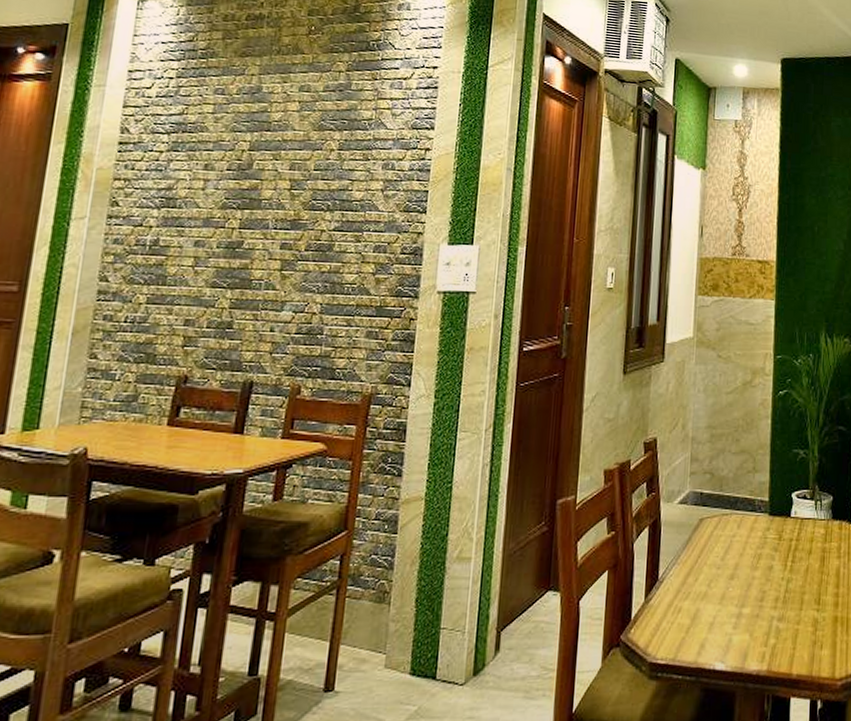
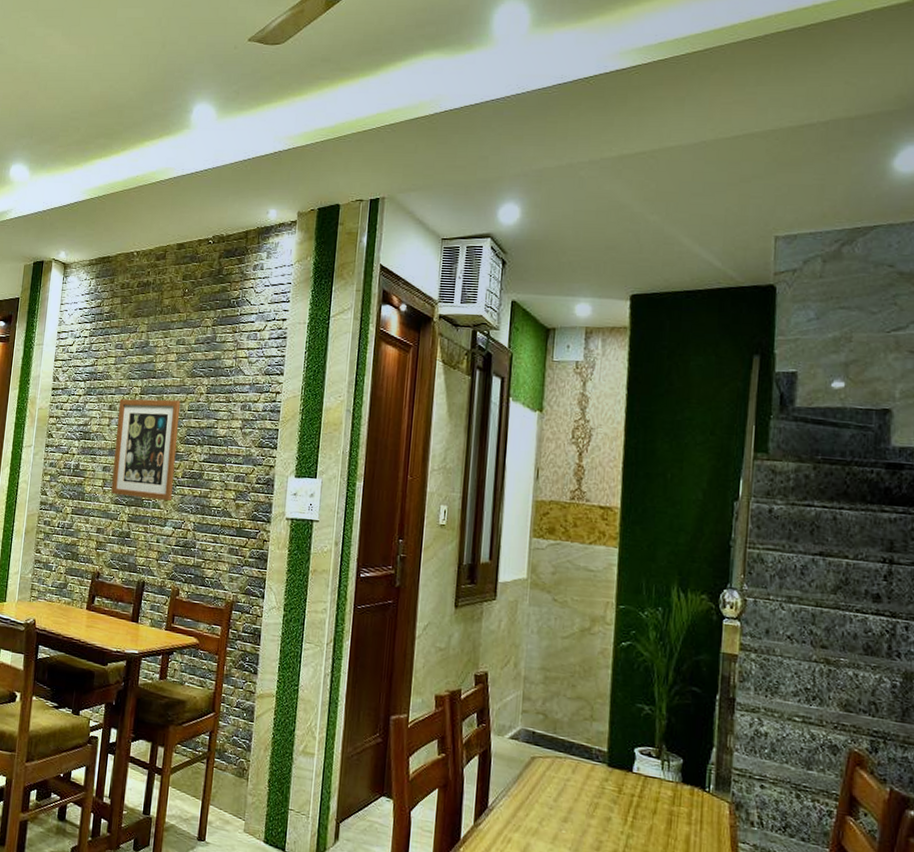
wall art: none [206,156,305,279] -> present [111,399,181,501]

